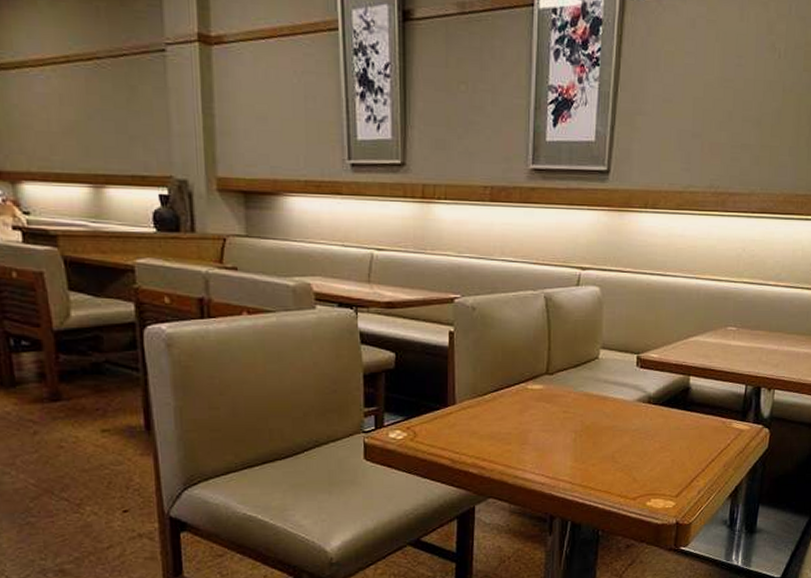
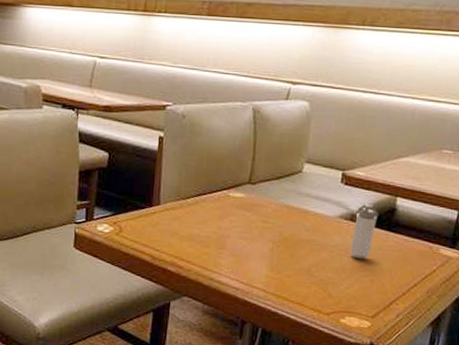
shaker: none [650,385,674,440] -> present [350,203,379,259]

